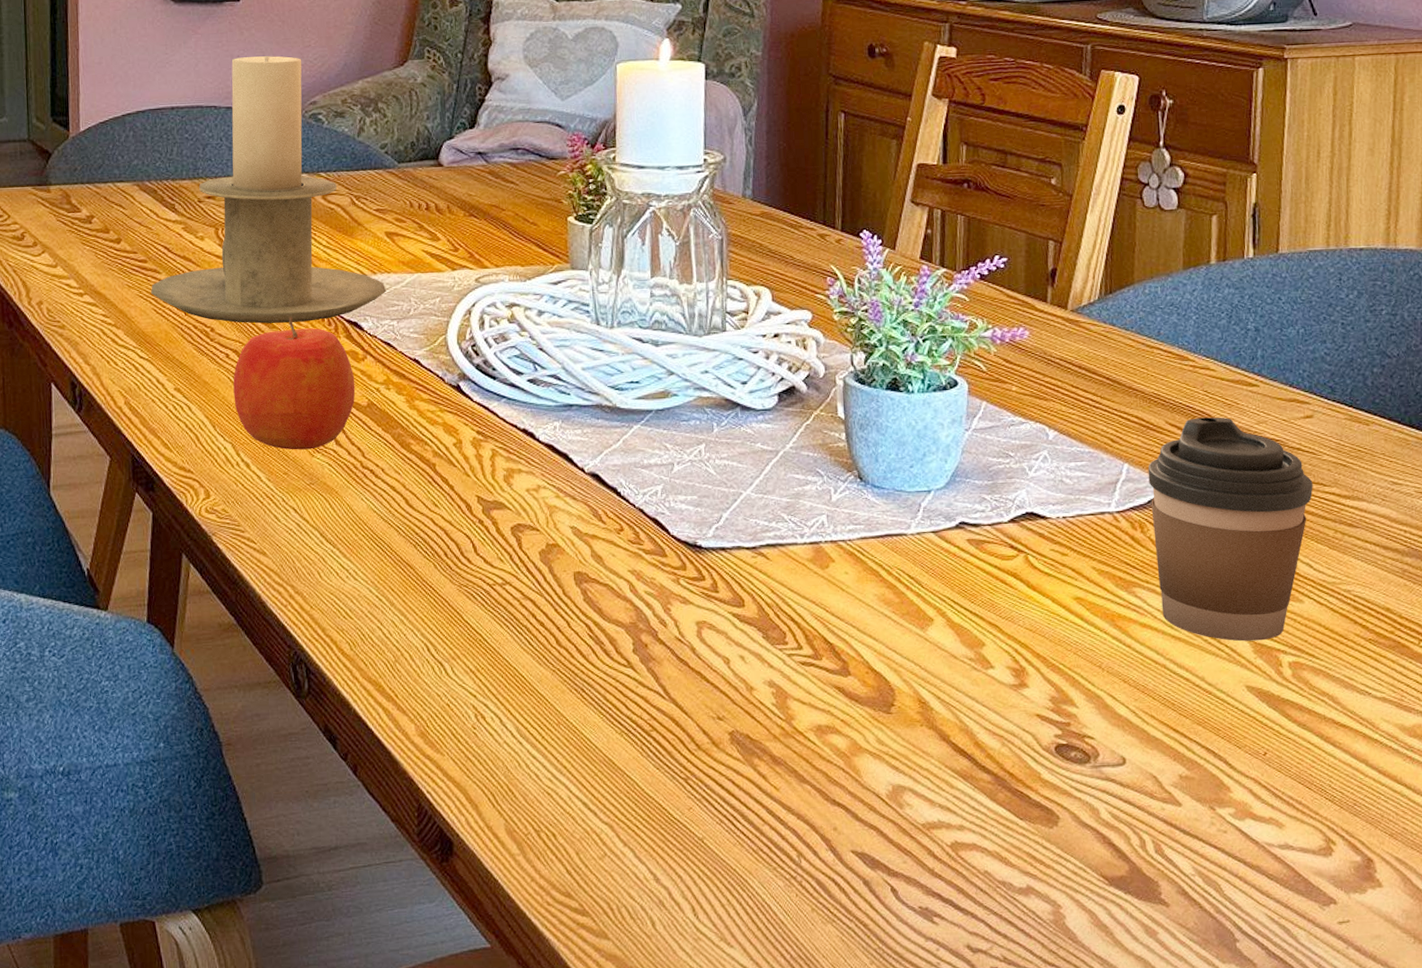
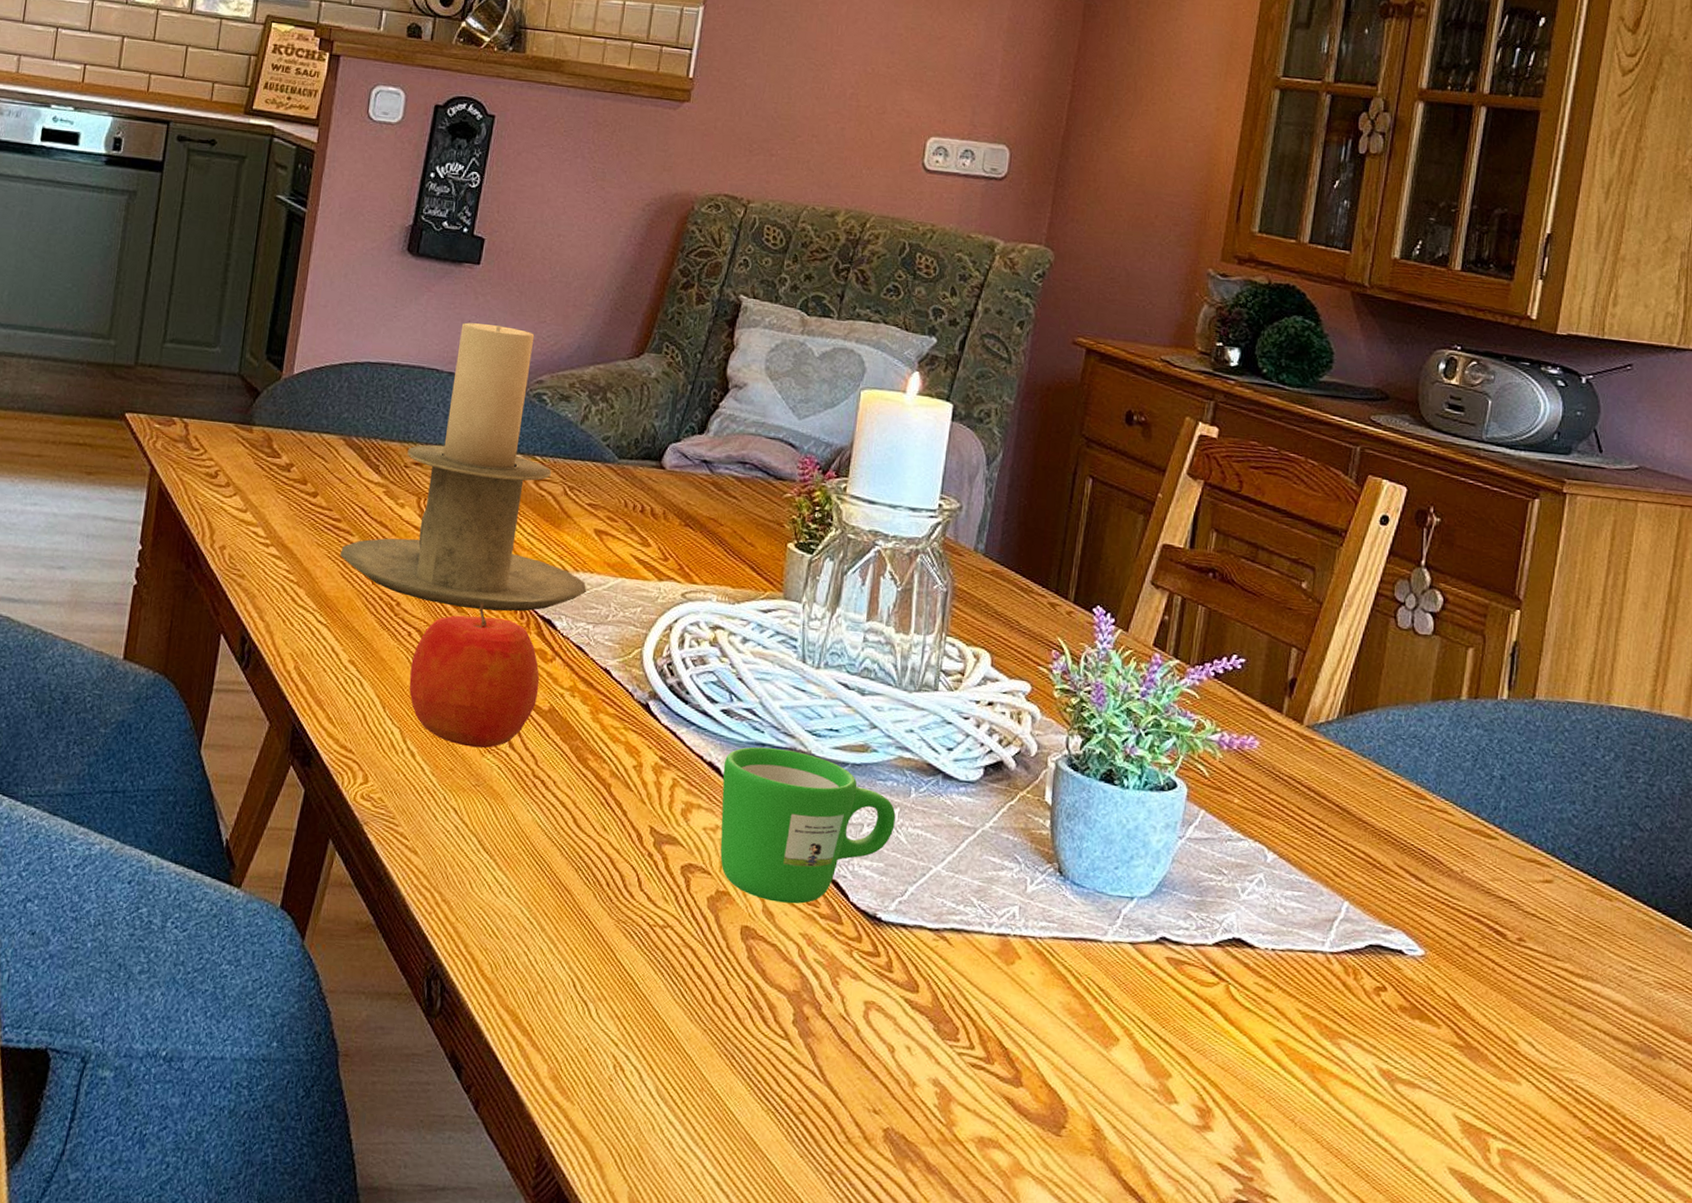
mug: none [537,406,703,546] -> present [720,747,896,904]
coffee cup: present [1148,417,1313,642] -> none [1366,863,1545,1120]

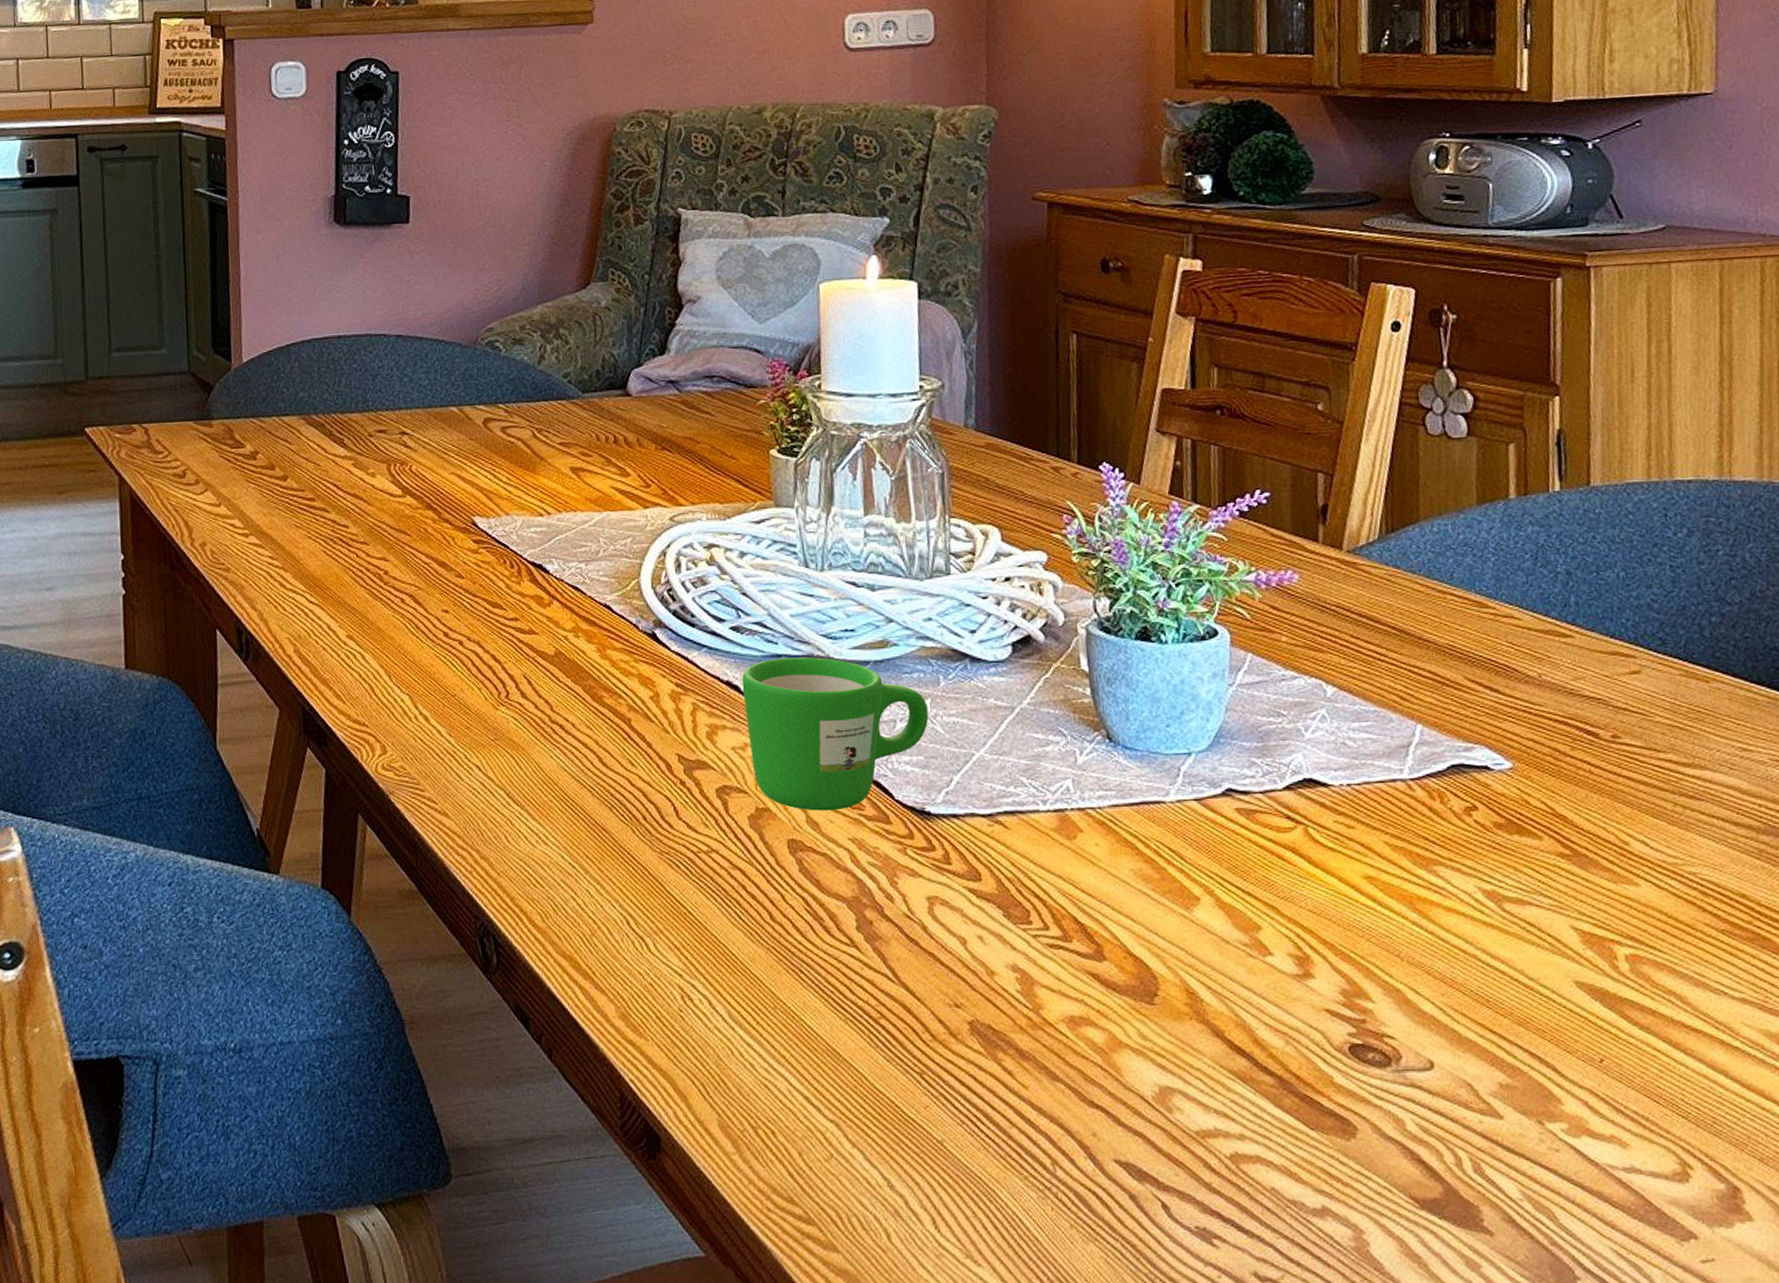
candle holder: present [339,322,587,612] -> none [319,280,573,566]
apple: present [409,603,540,749] -> none [409,558,542,703]

